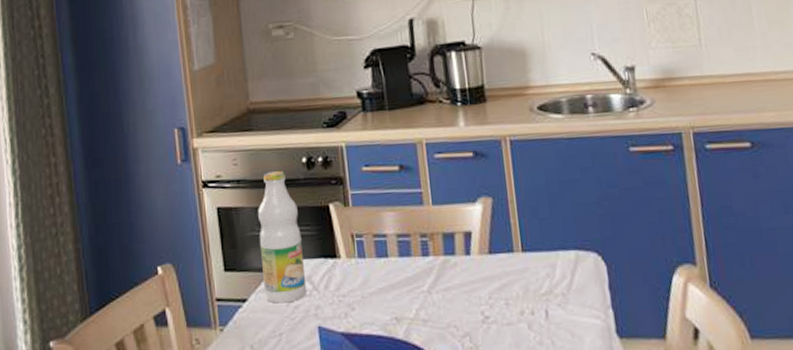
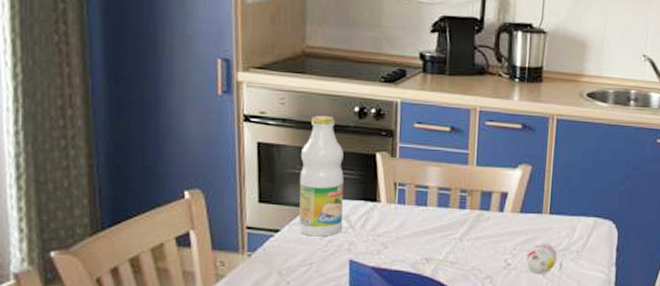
decorative egg: none [505,287,541,326] -> present [526,243,557,274]

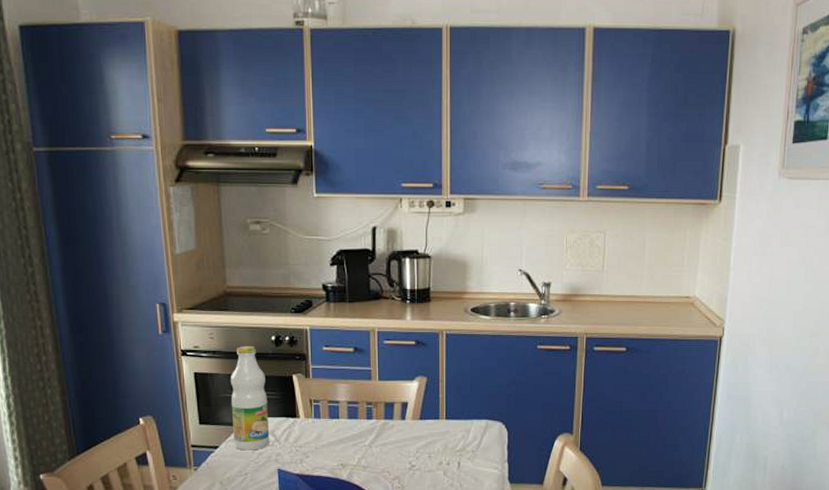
decorative egg: present [526,243,557,274] -> none [428,445,455,473]

